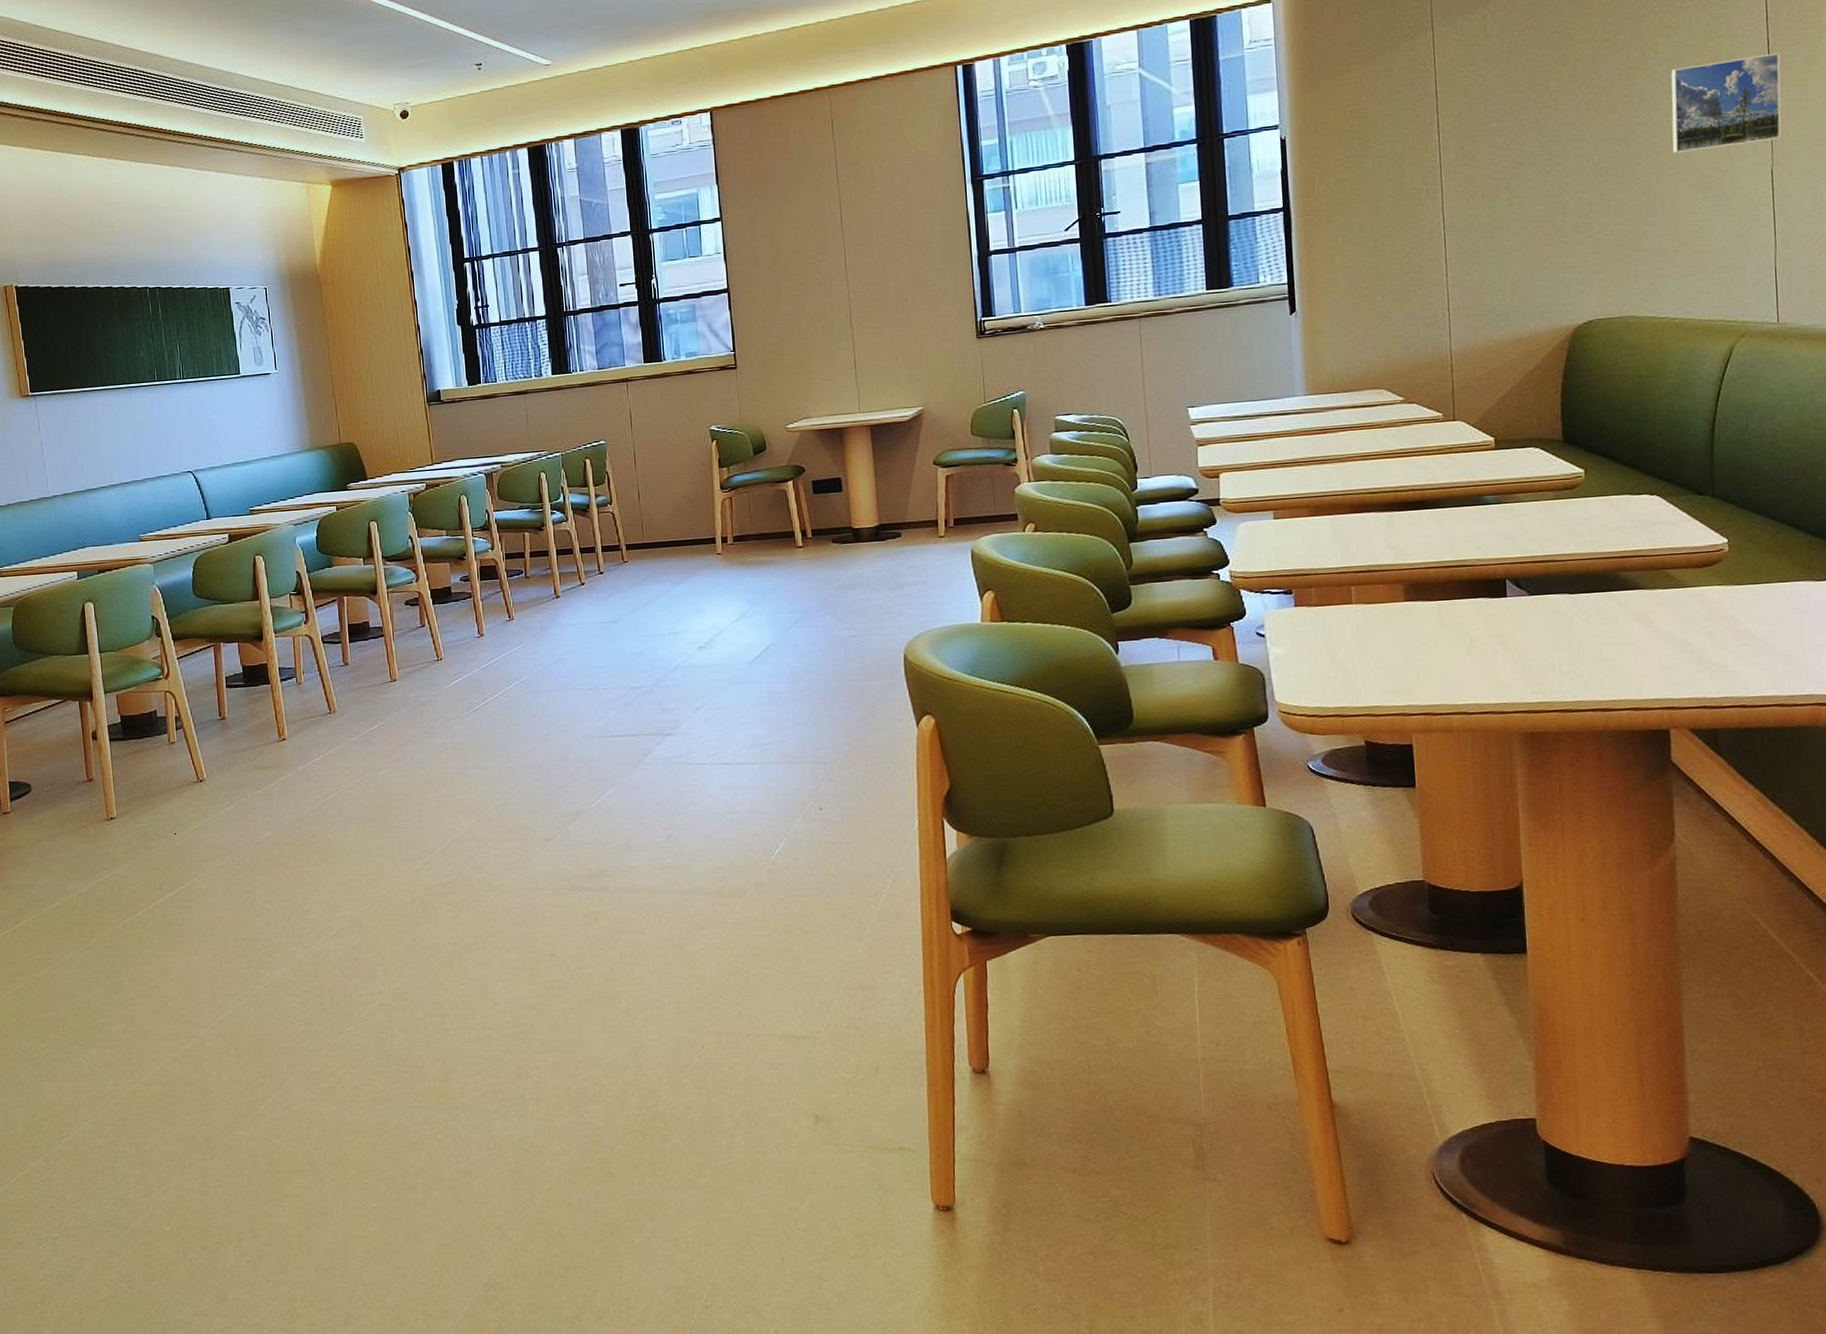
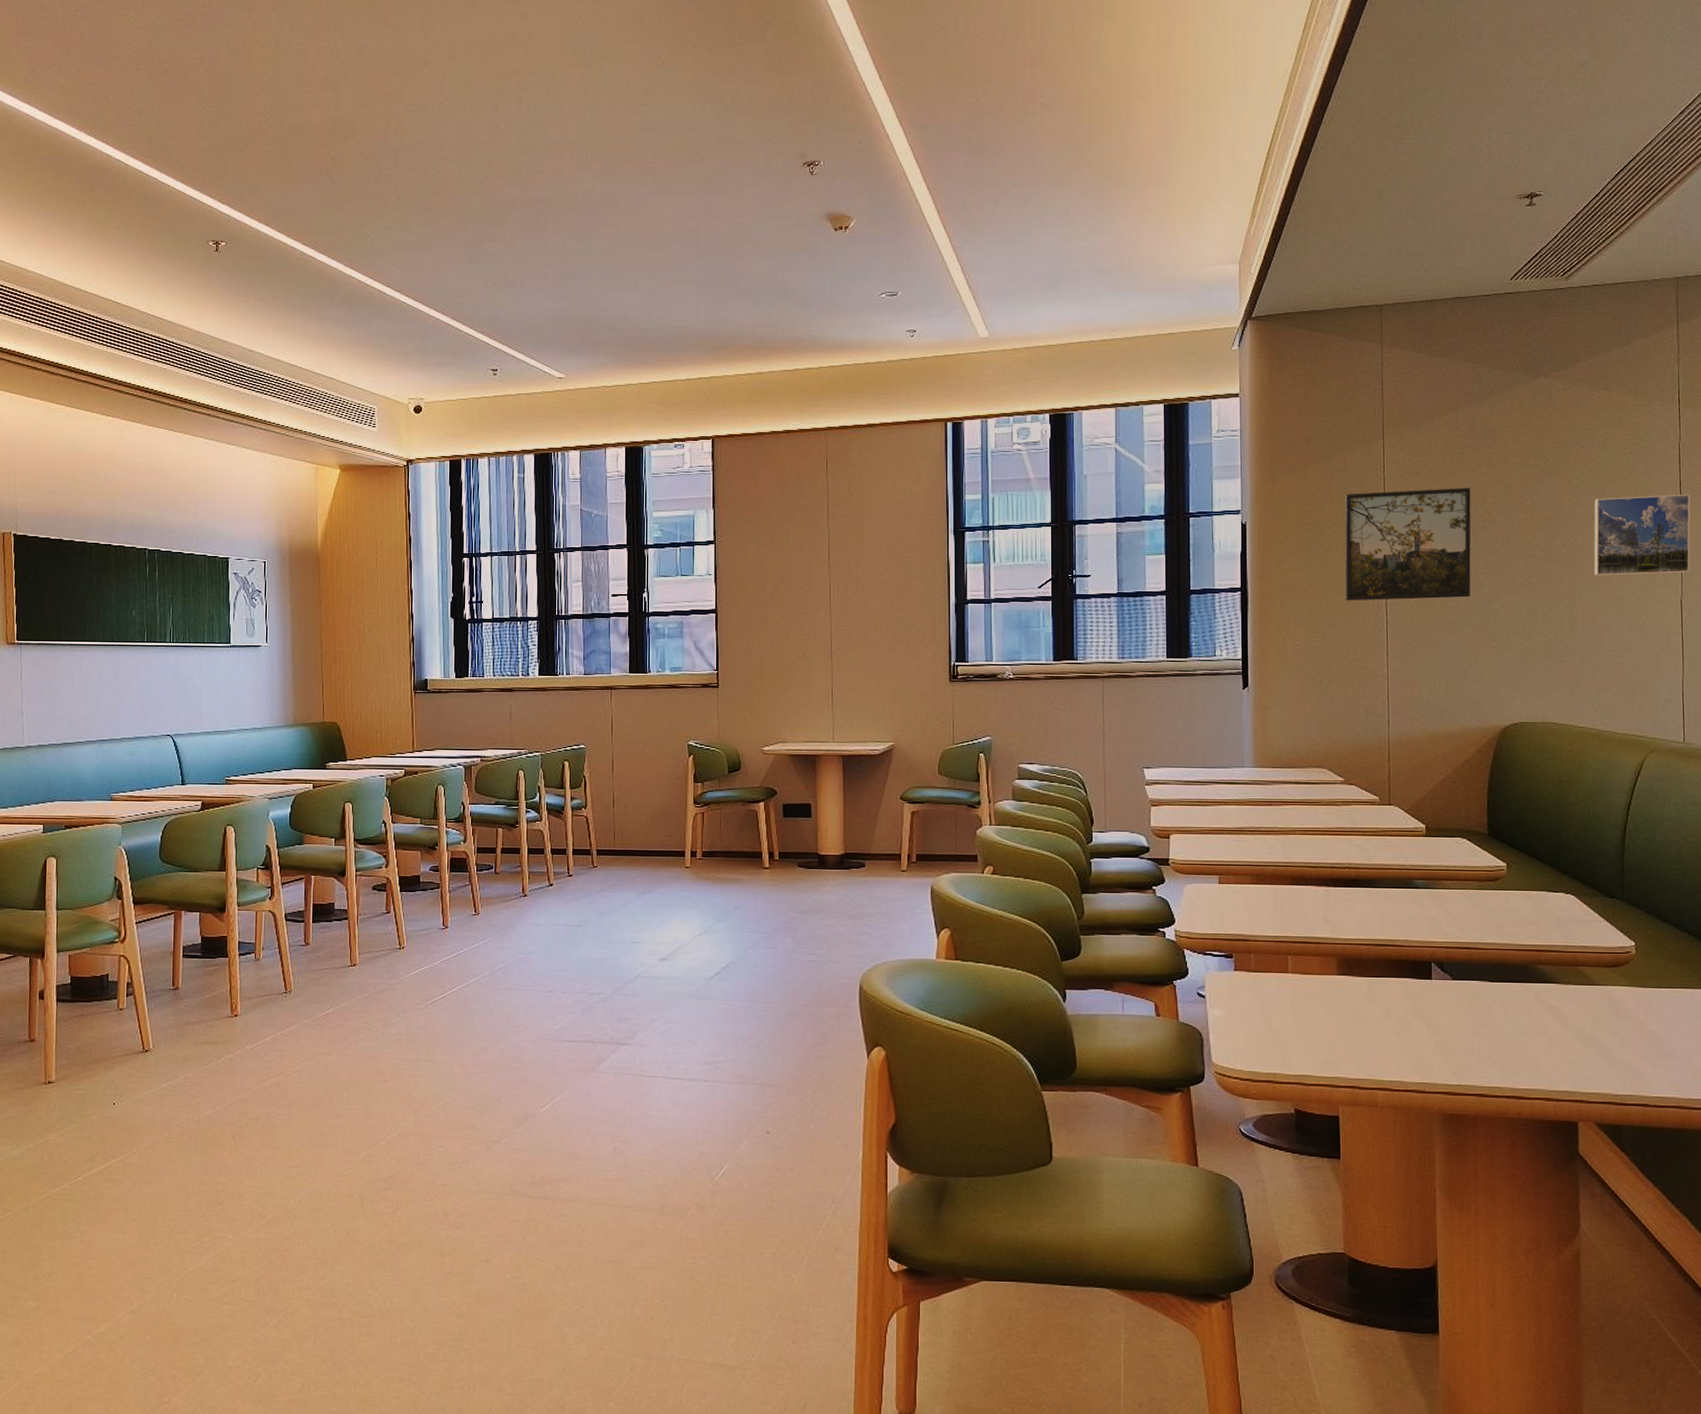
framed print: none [1393,73,1536,210] -> present [1345,488,1471,601]

